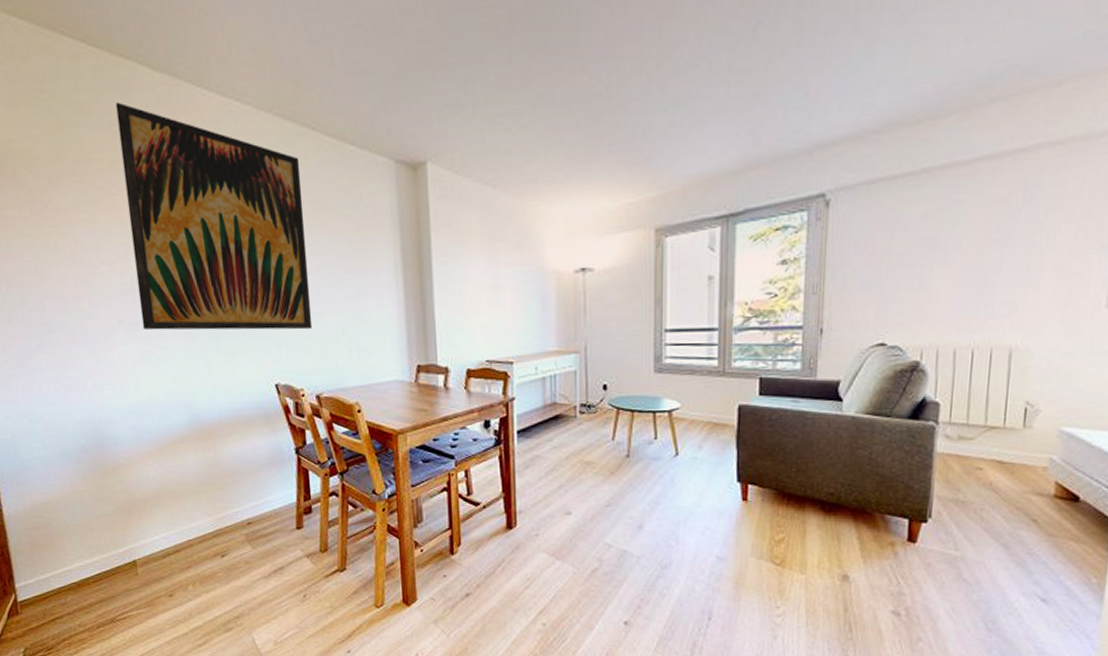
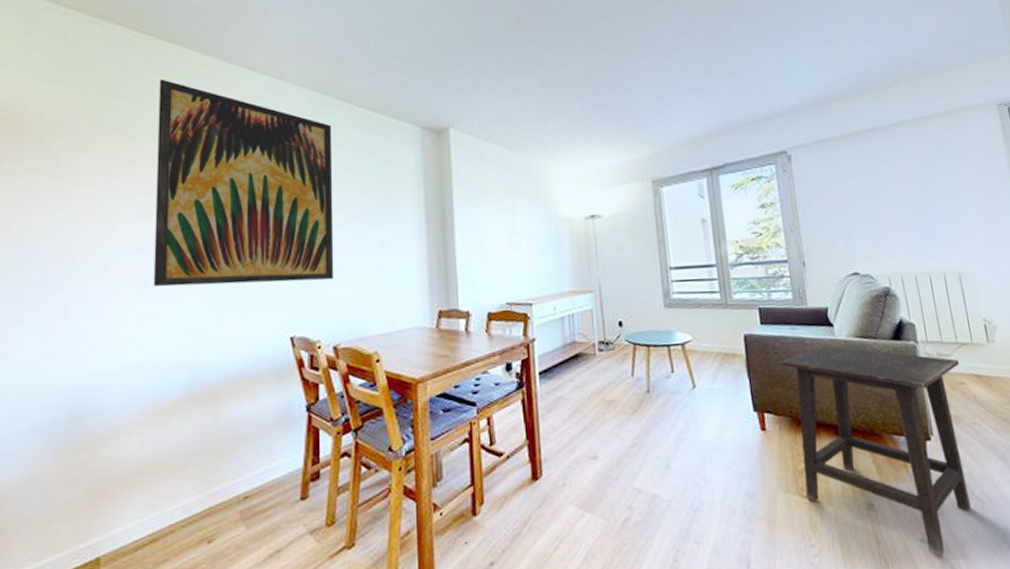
side table: none [774,420,982,629] -> present [780,345,971,557]

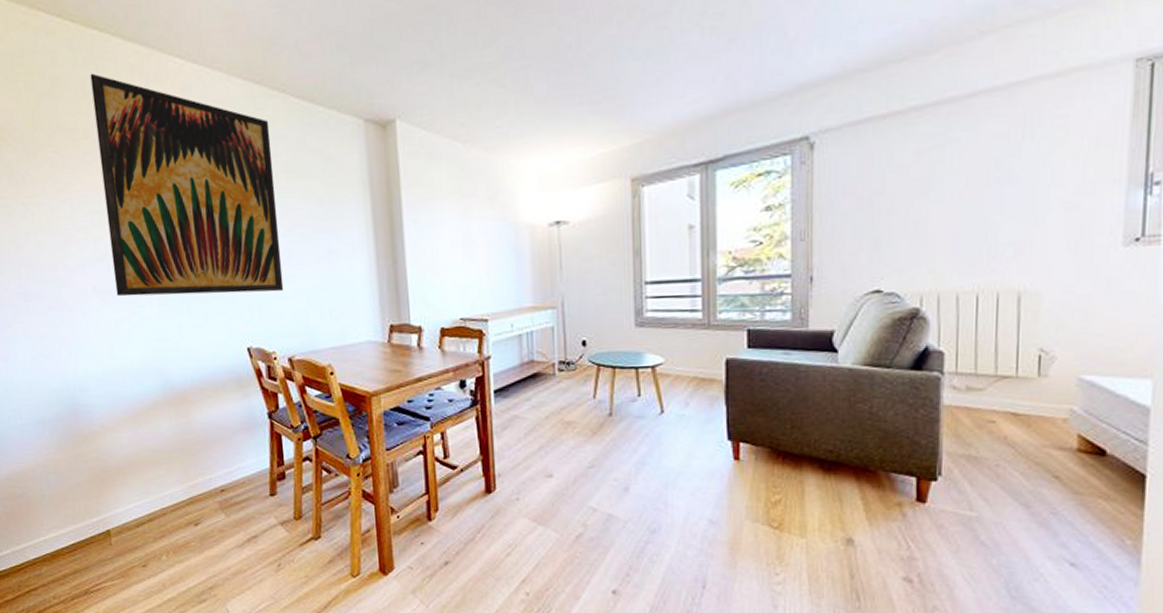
side table: present [780,345,971,557] -> none [765,373,993,597]

